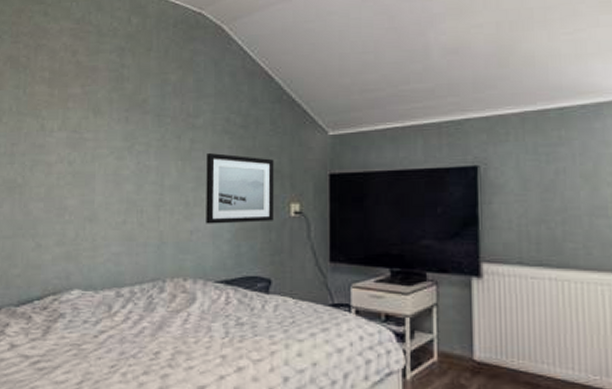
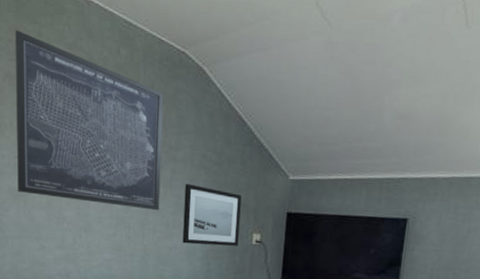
wall art: none [13,12,180,189] -> present [14,30,164,211]

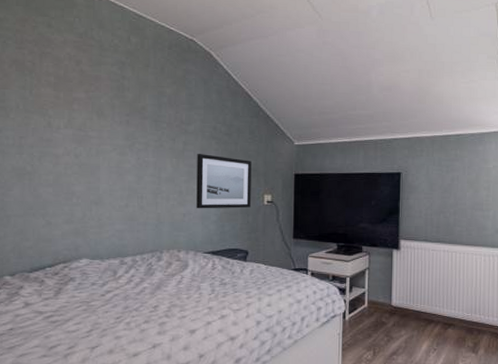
wall art: present [14,30,164,211] -> none [22,22,174,180]

